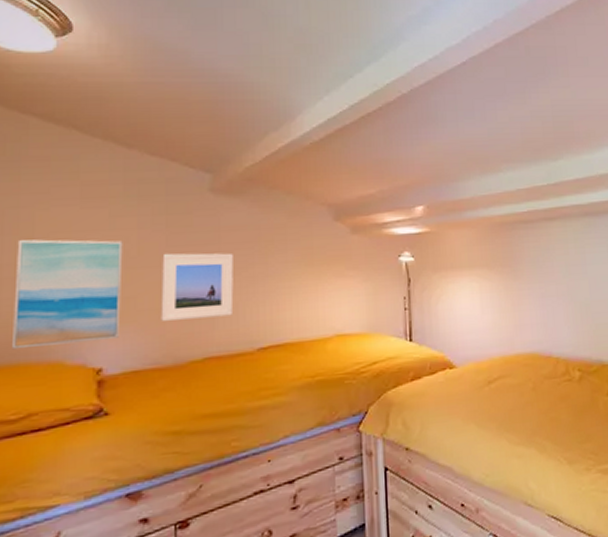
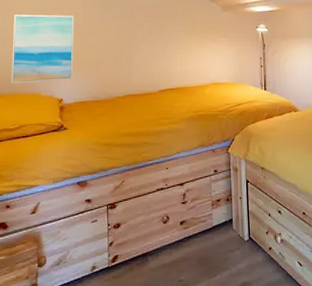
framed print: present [161,253,234,321] -> none [97,24,143,69]

